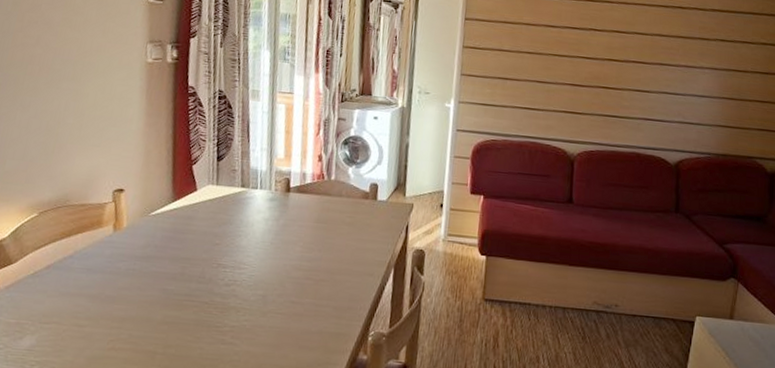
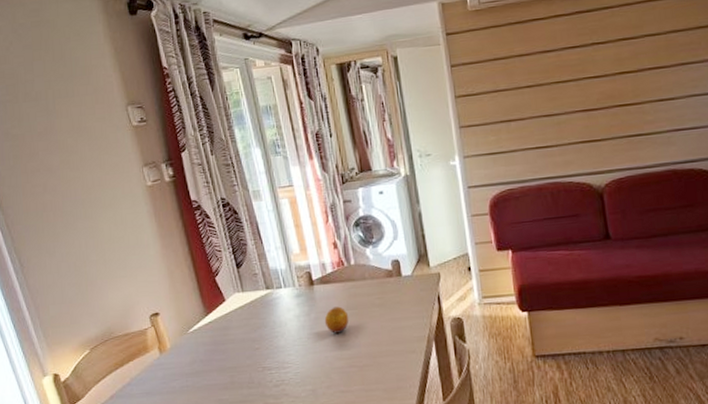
fruit: none [291,217,317,244] -> present [324,306,349,334]

